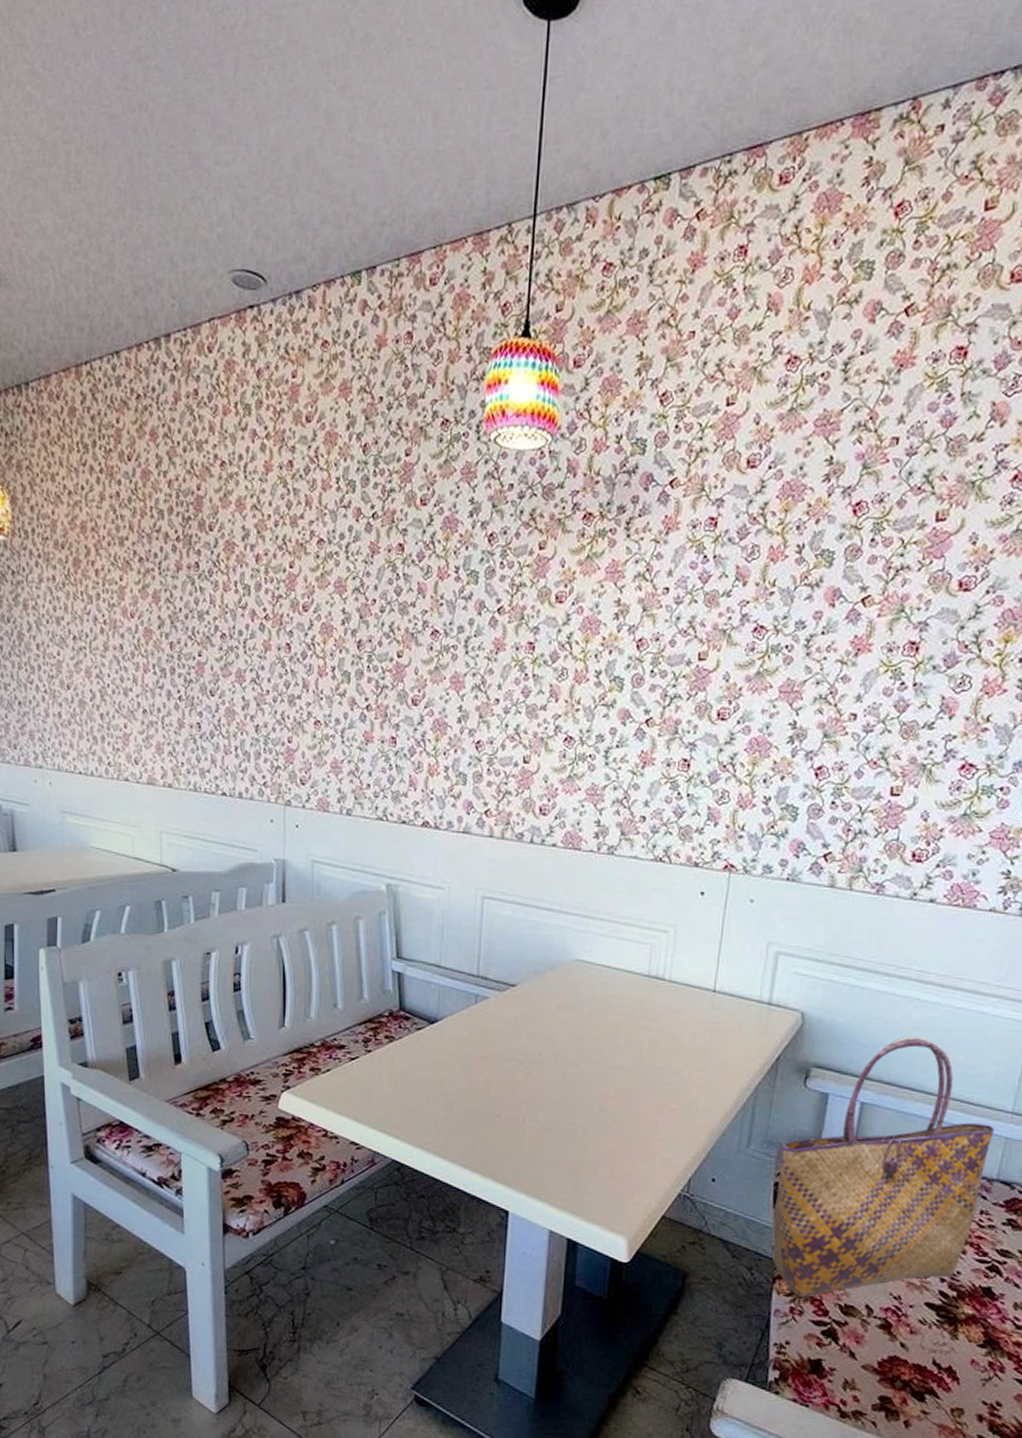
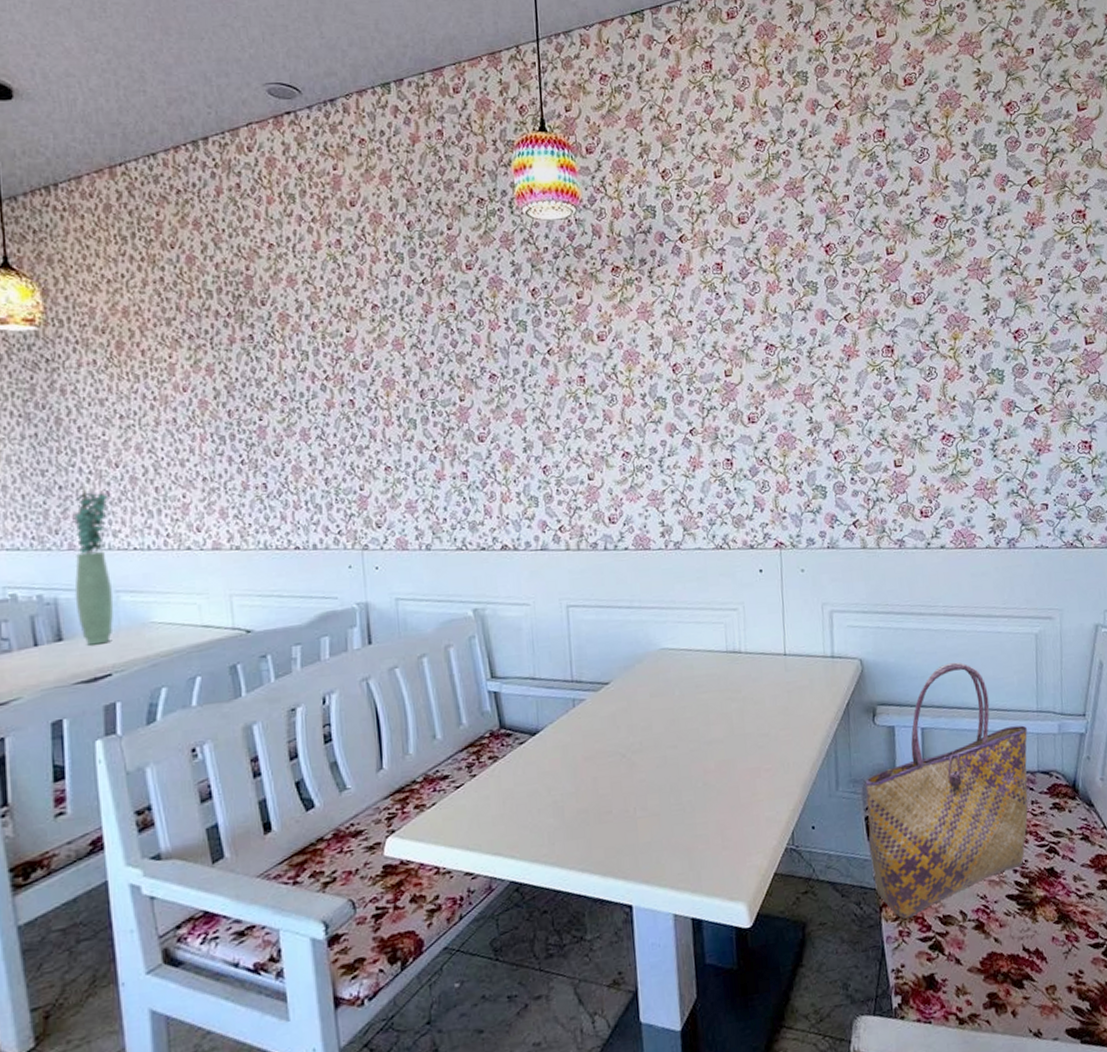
vase: none [28,704,60,861] -> present [74,486,114,646]

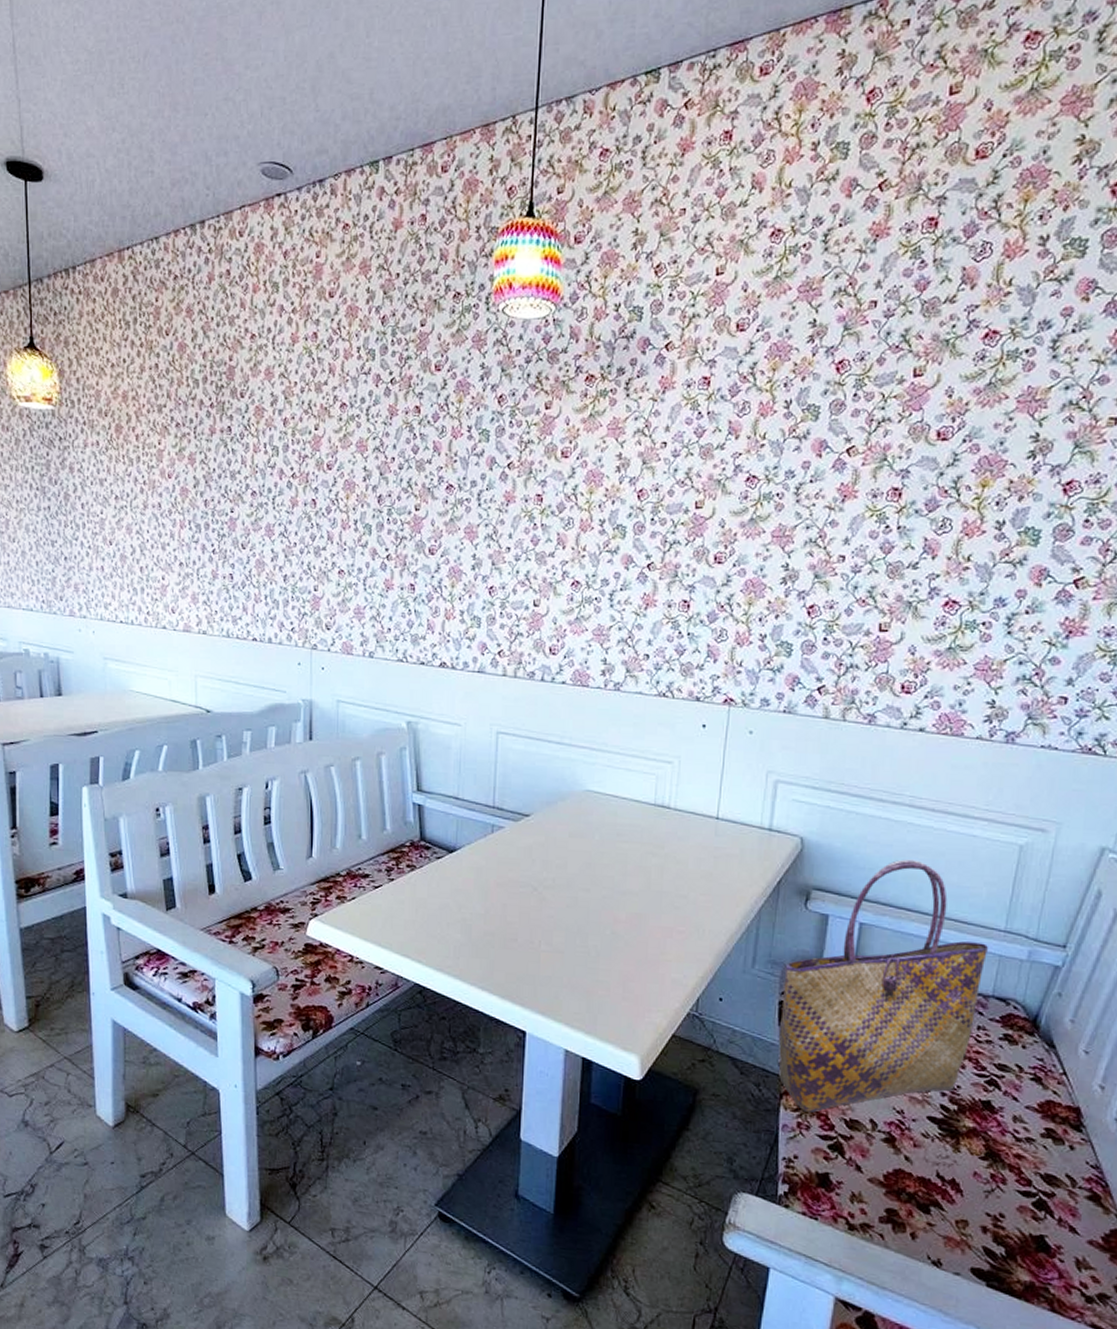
vase: present [74,486,114,646] -> none [73,559,102,705]

